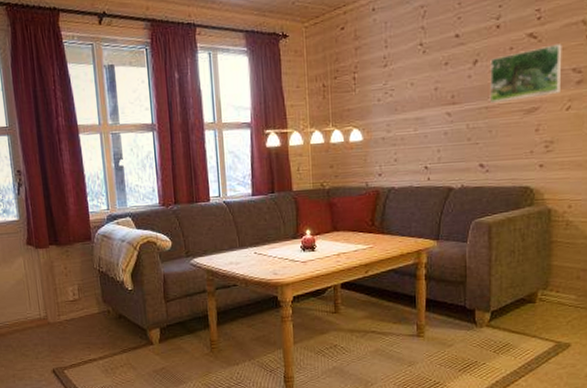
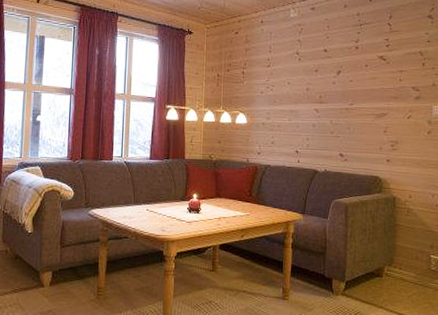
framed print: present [489,44,562,104] -> none [349,67,405,107]

